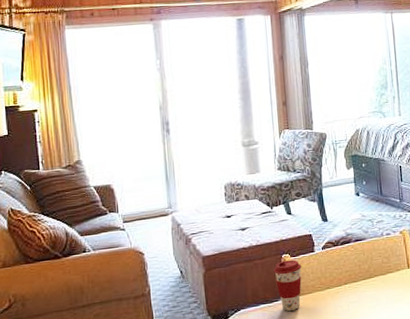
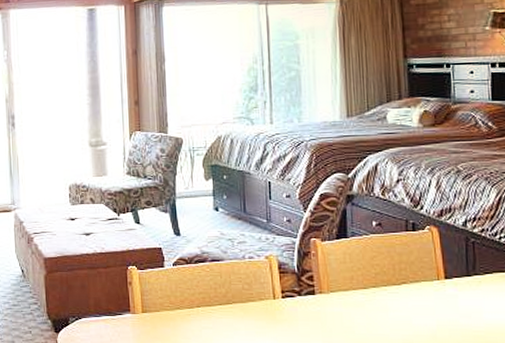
coffee cup: present [274,259,302,311] -> none [119,273,149,327]

